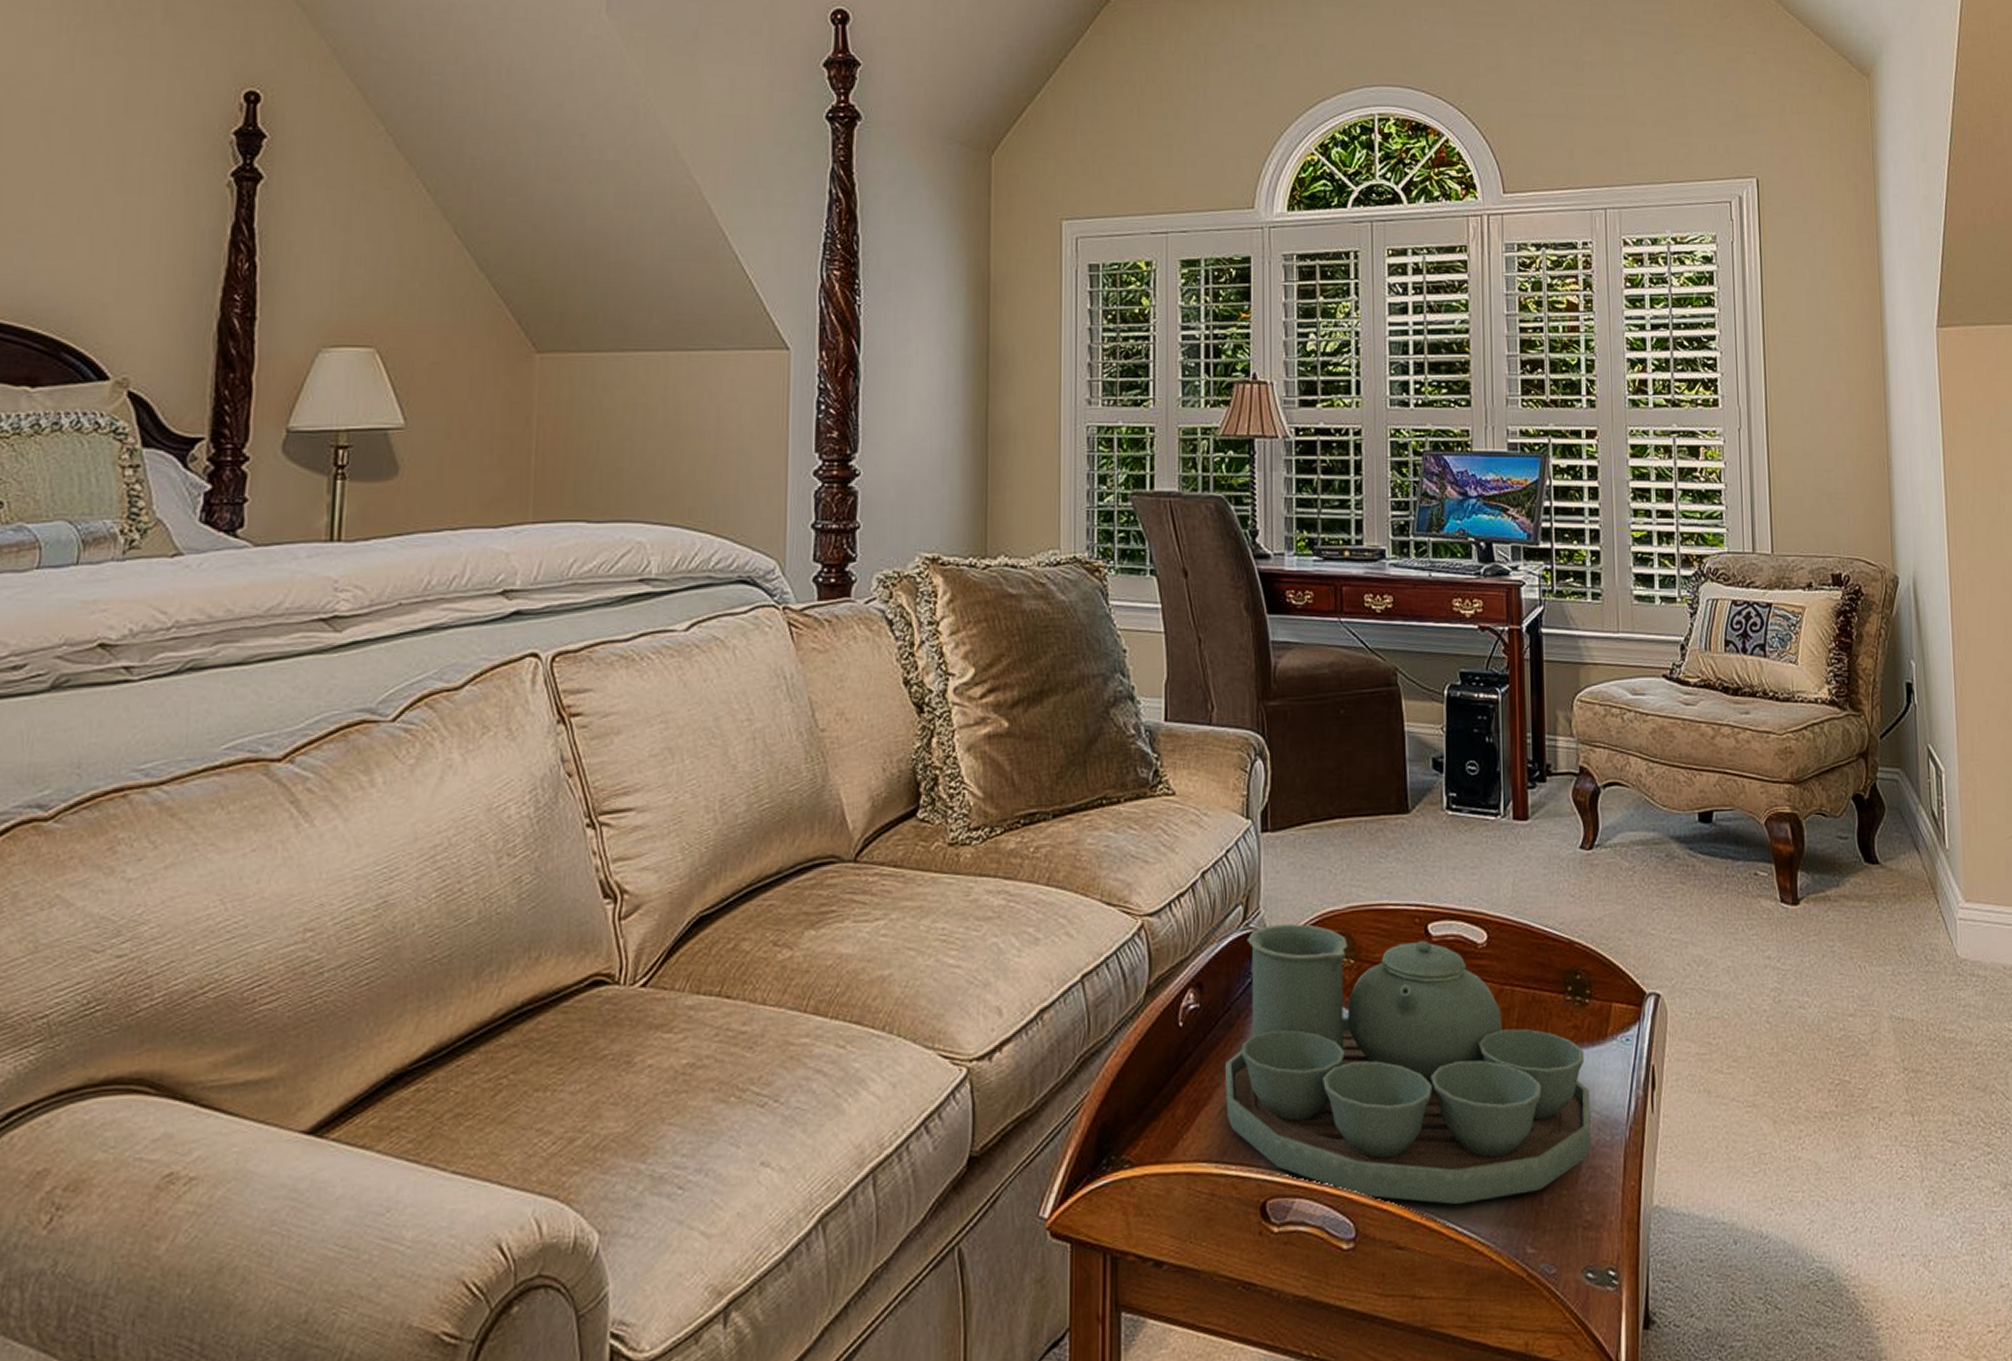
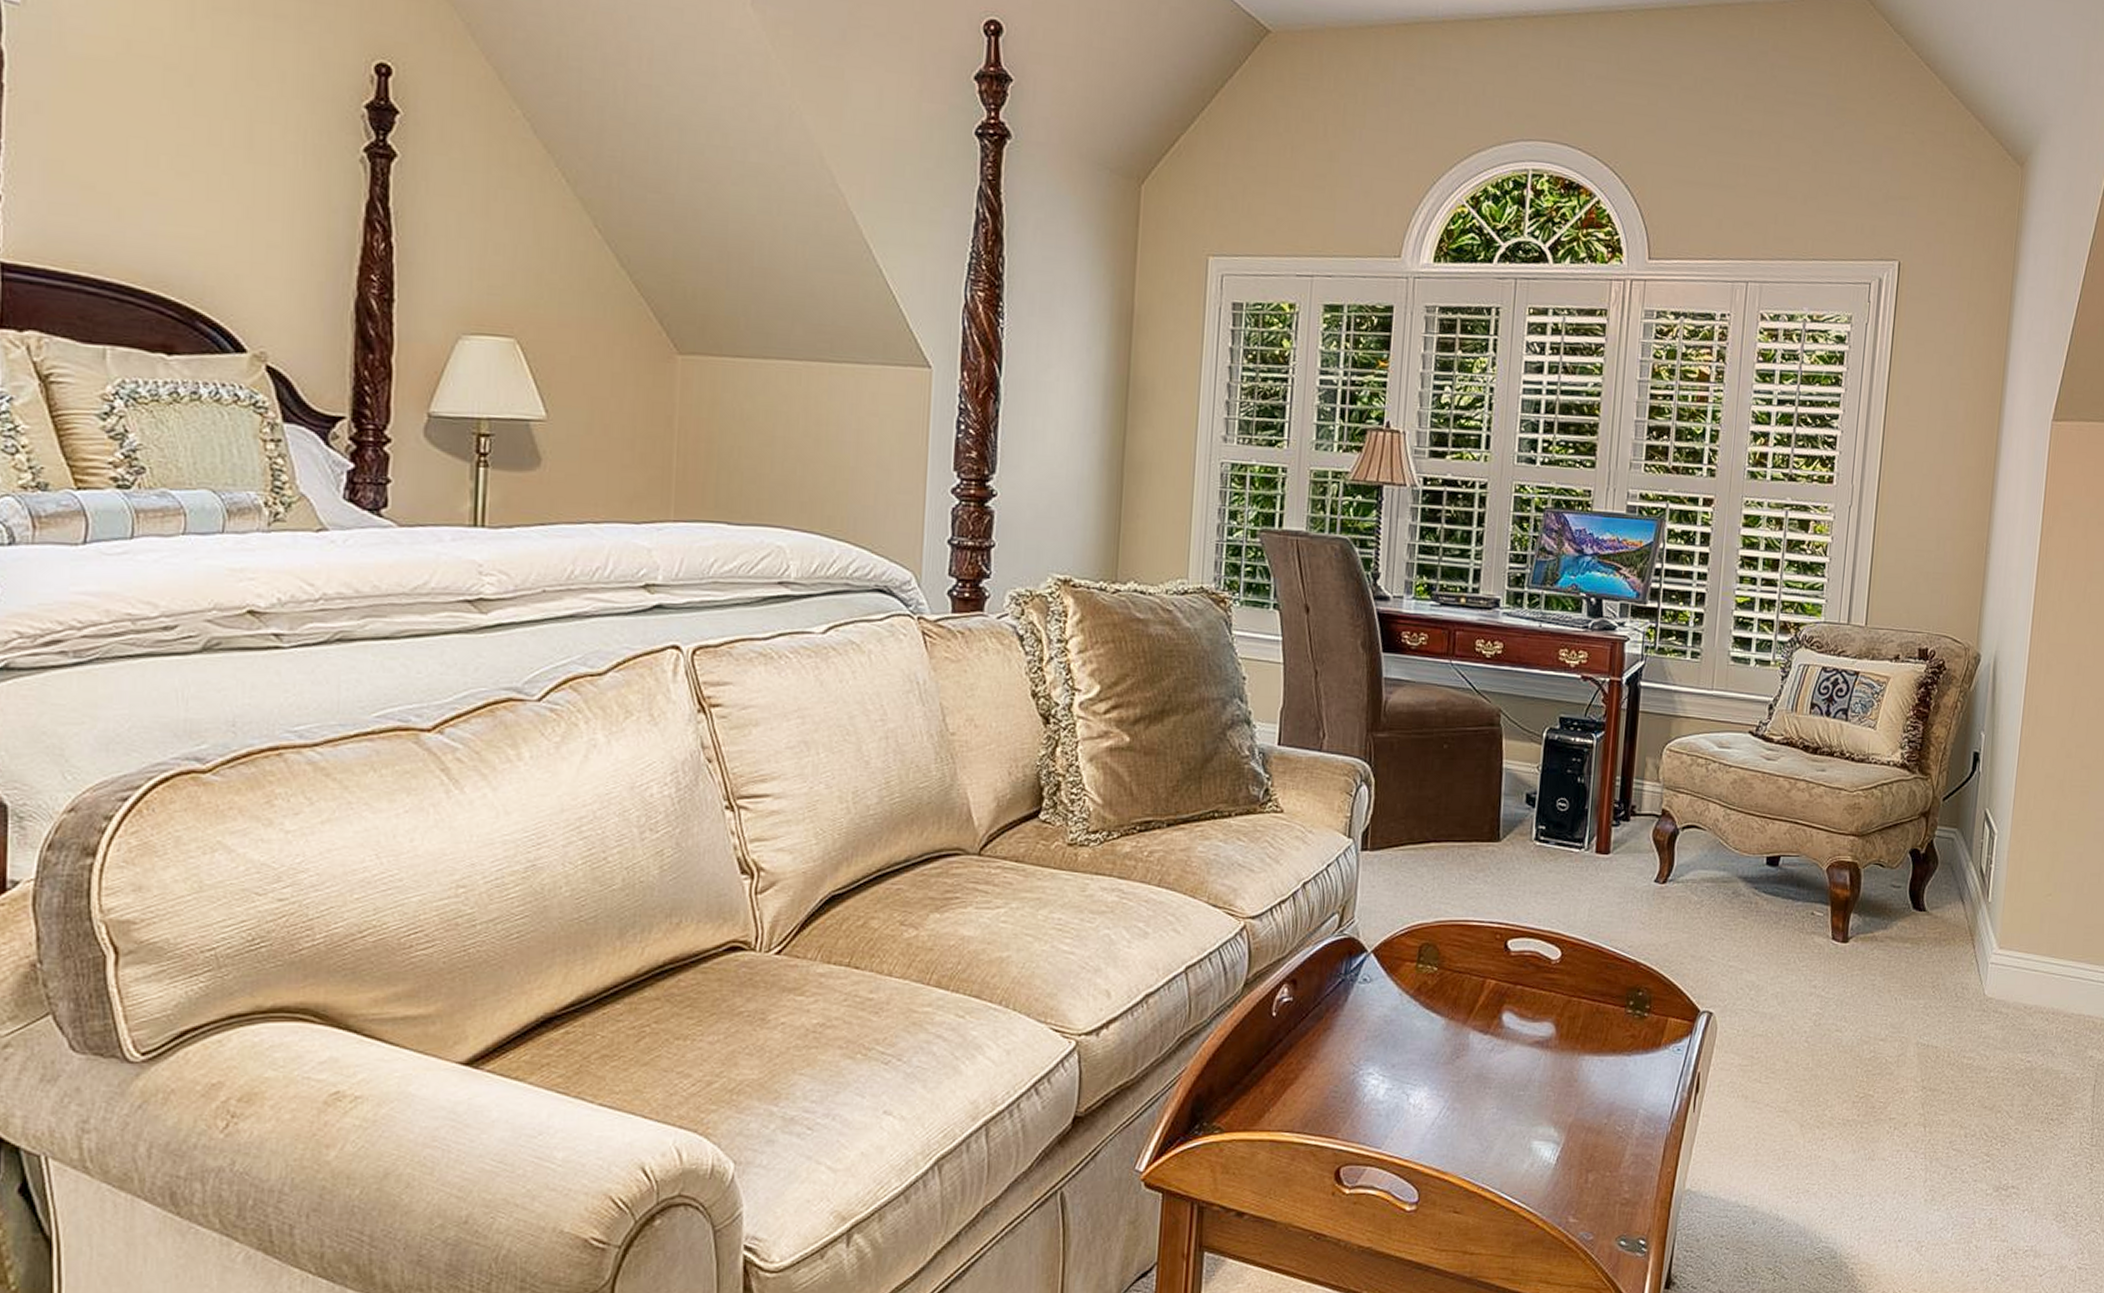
tea set: present [1226,923,1591,1204] -> none [1310,932,1640,1178]

